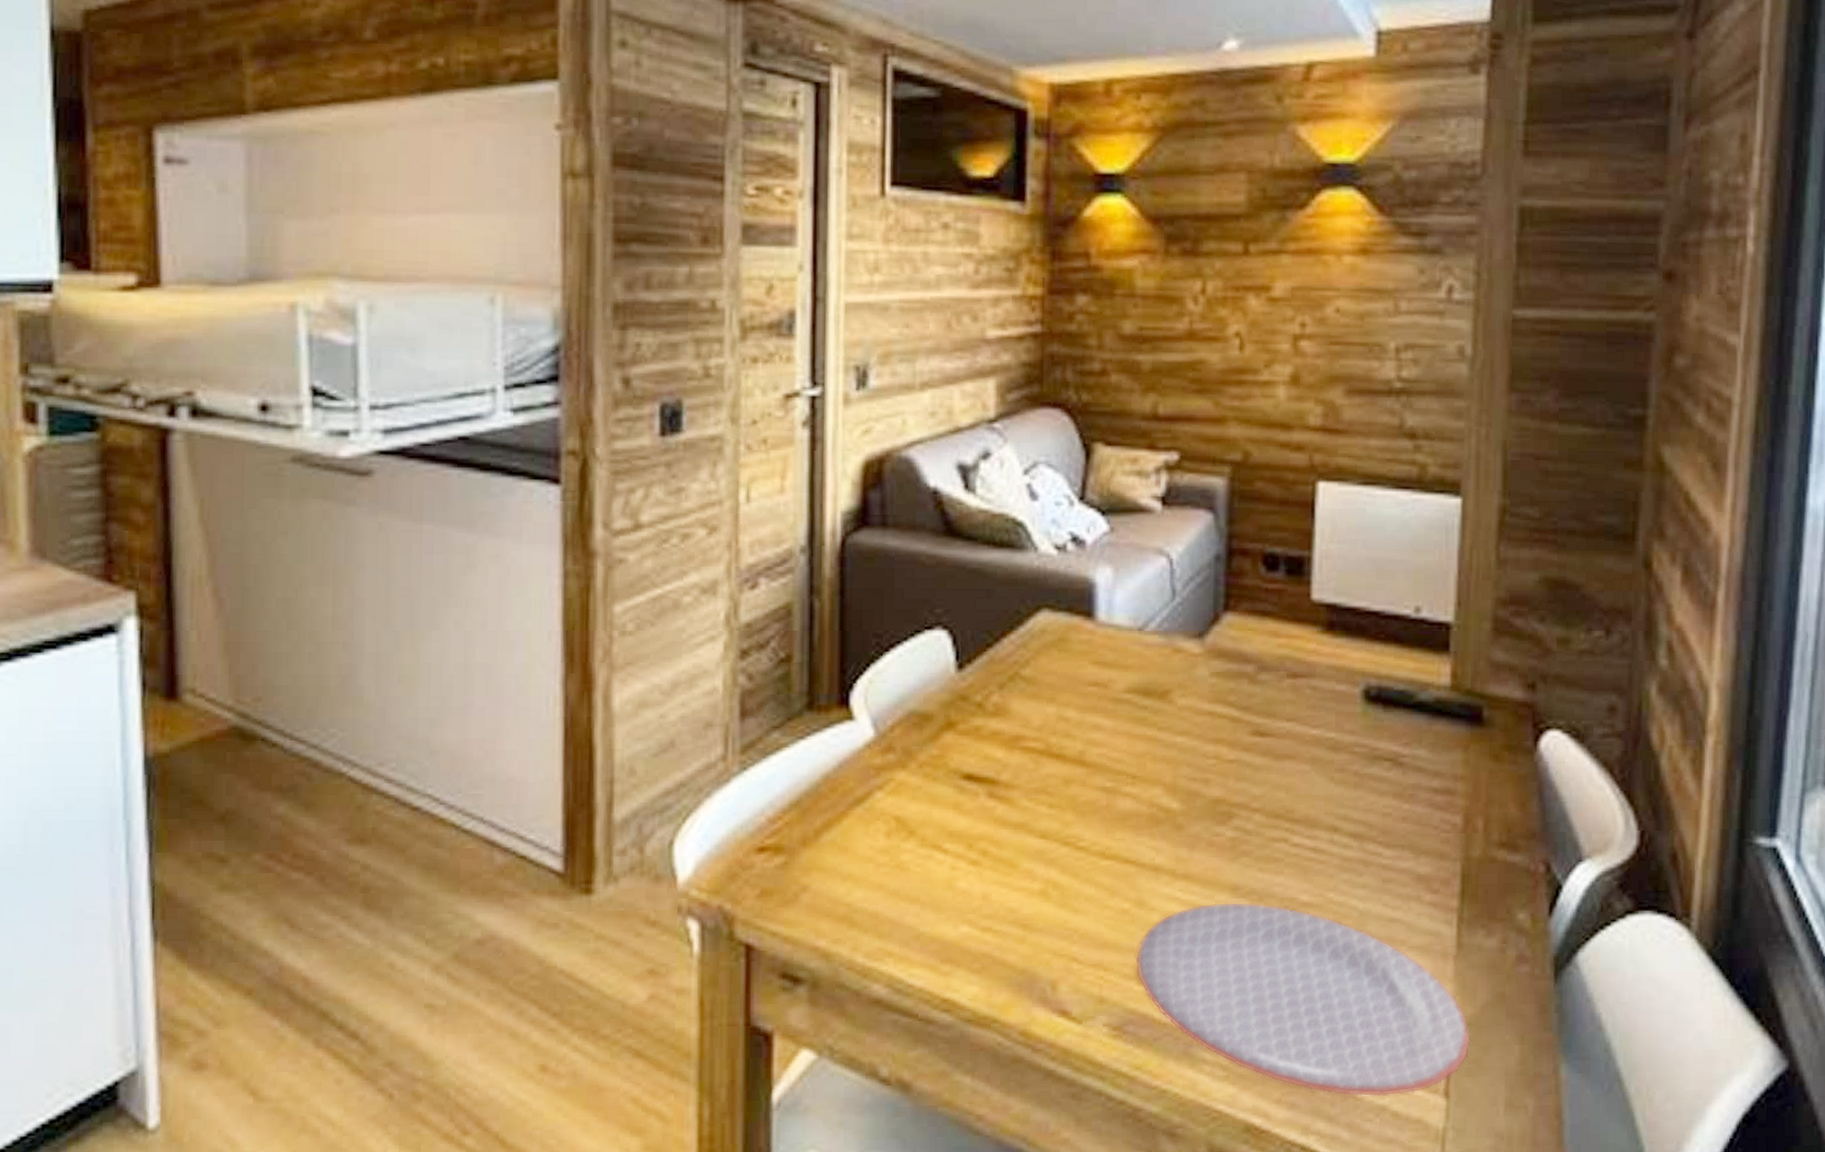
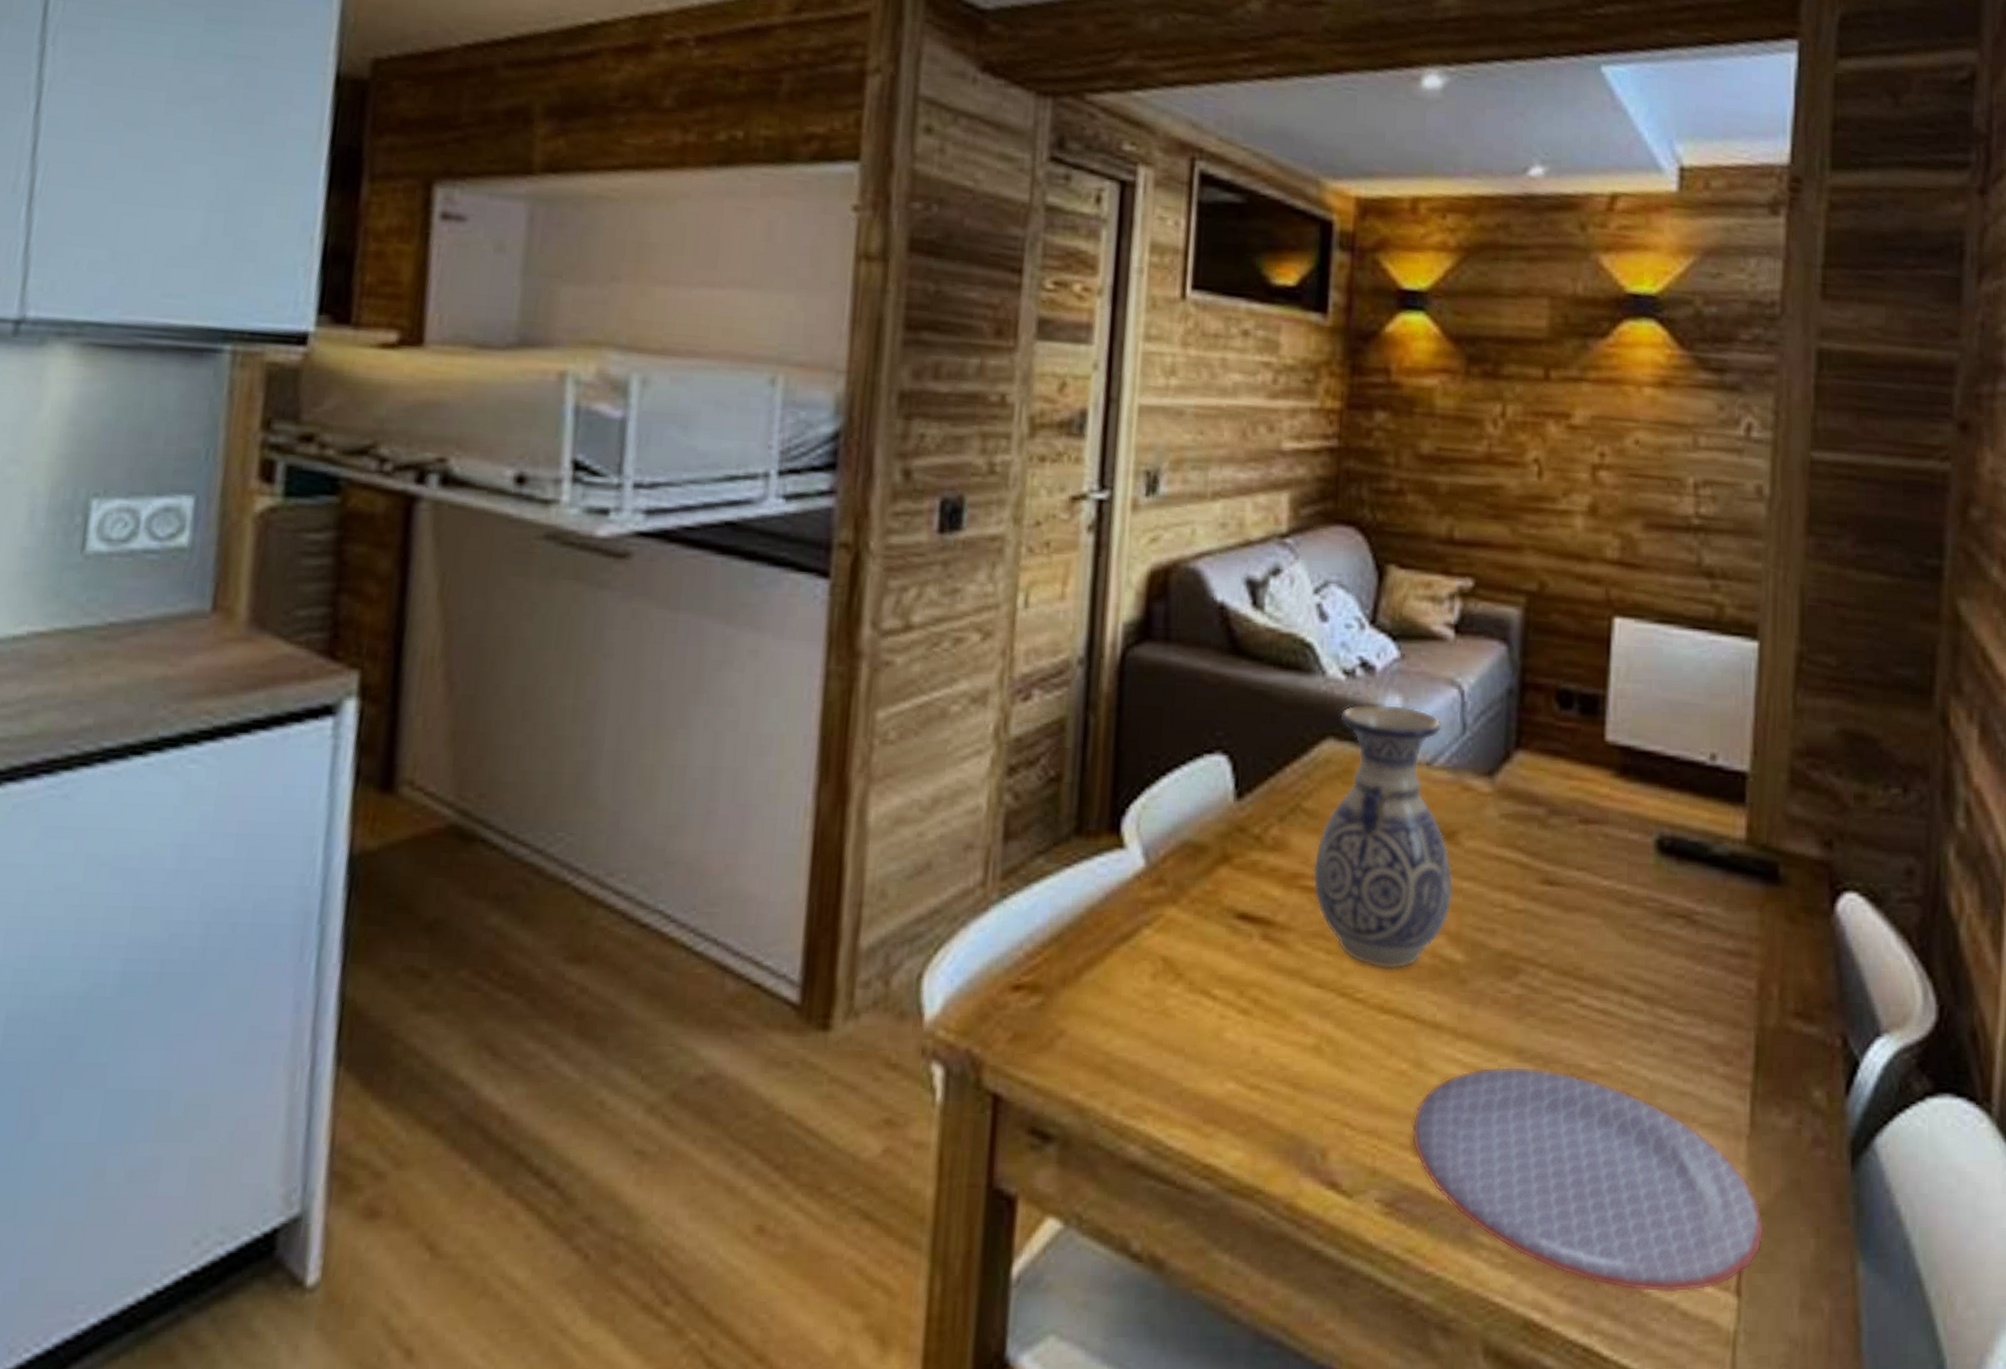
vase: none [1033,575,1168,819] -> present [1312,703,1454,969]

